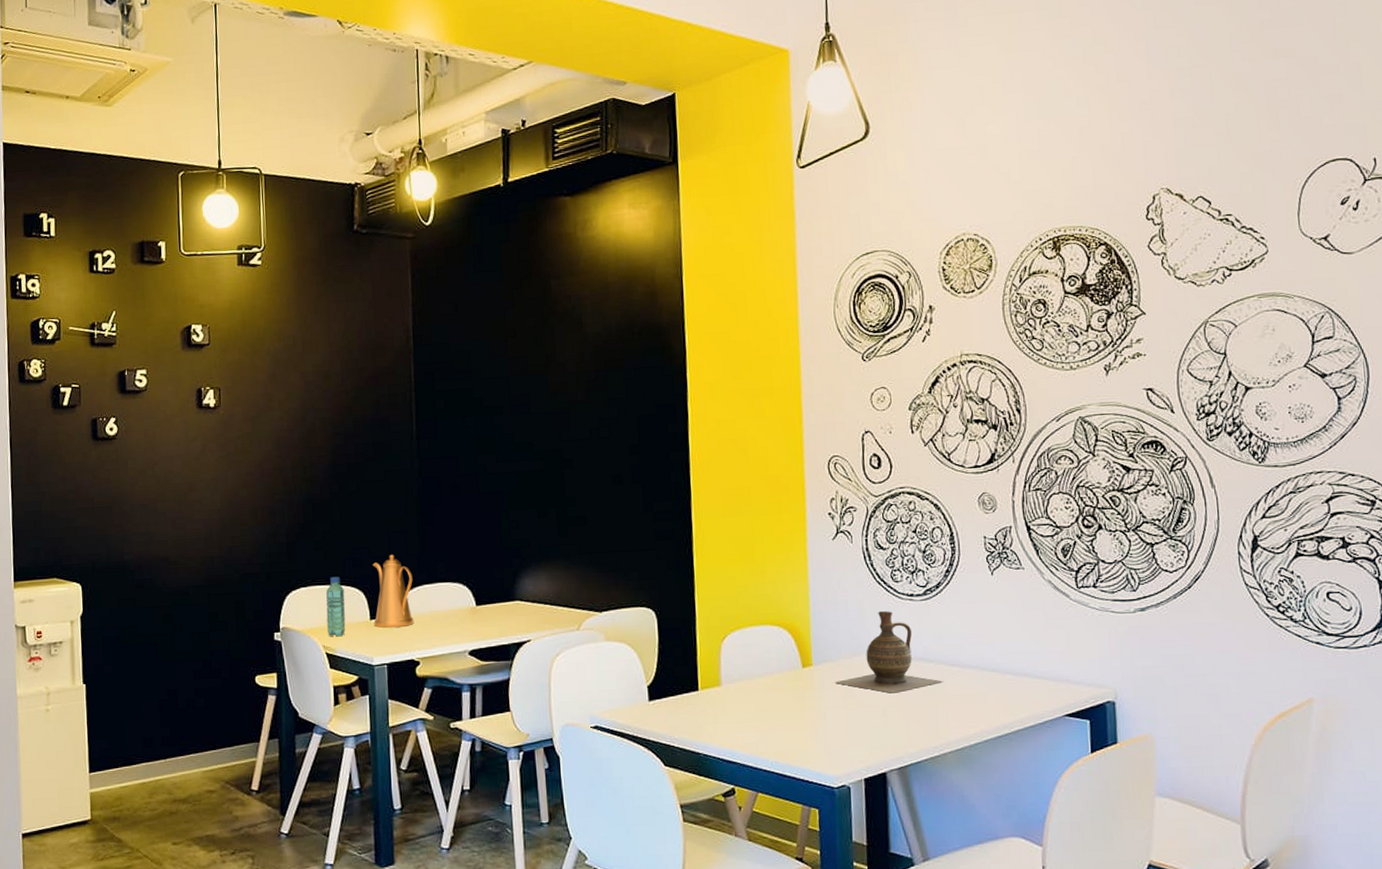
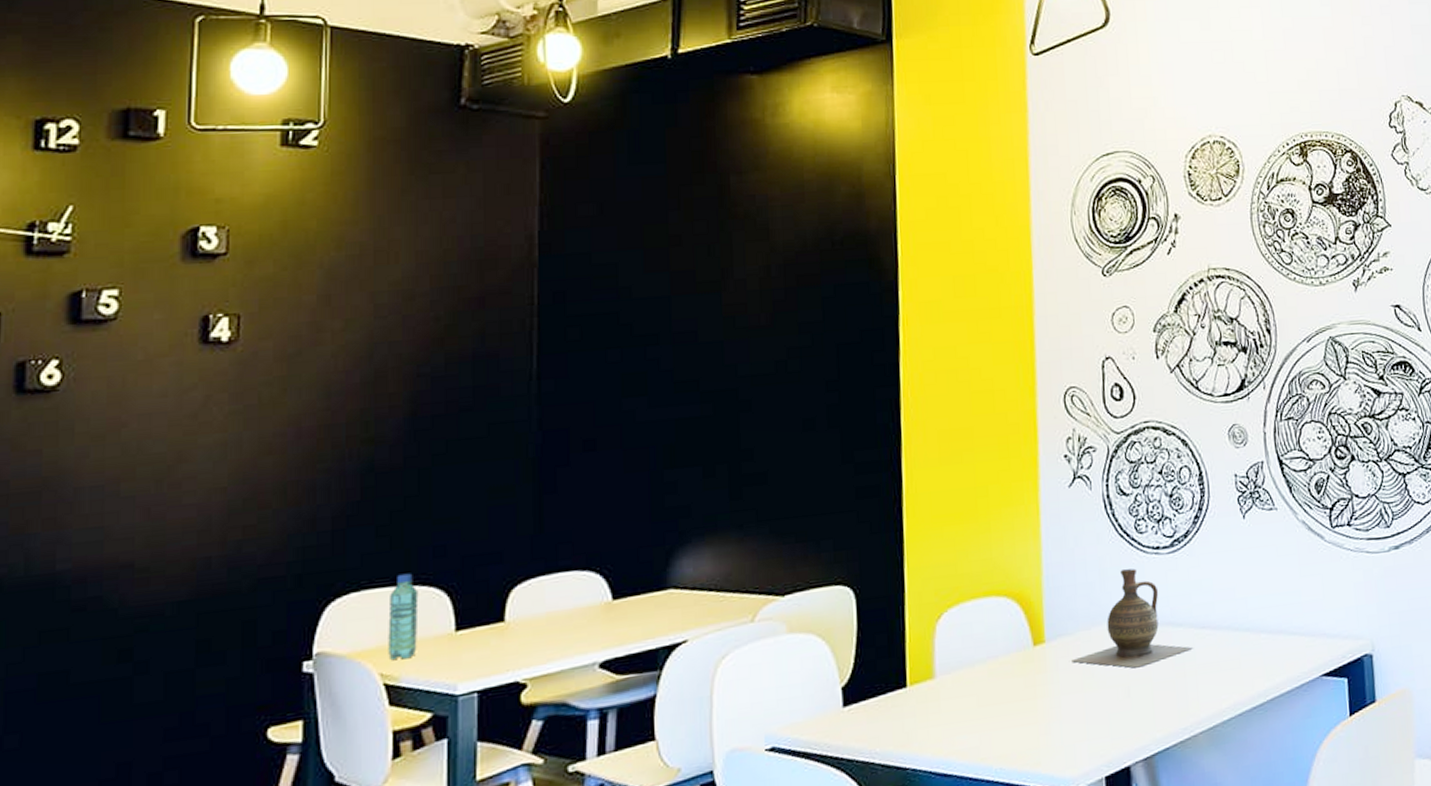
coffee pot: present [372,554,414,629] -> none [460,537,522,642]

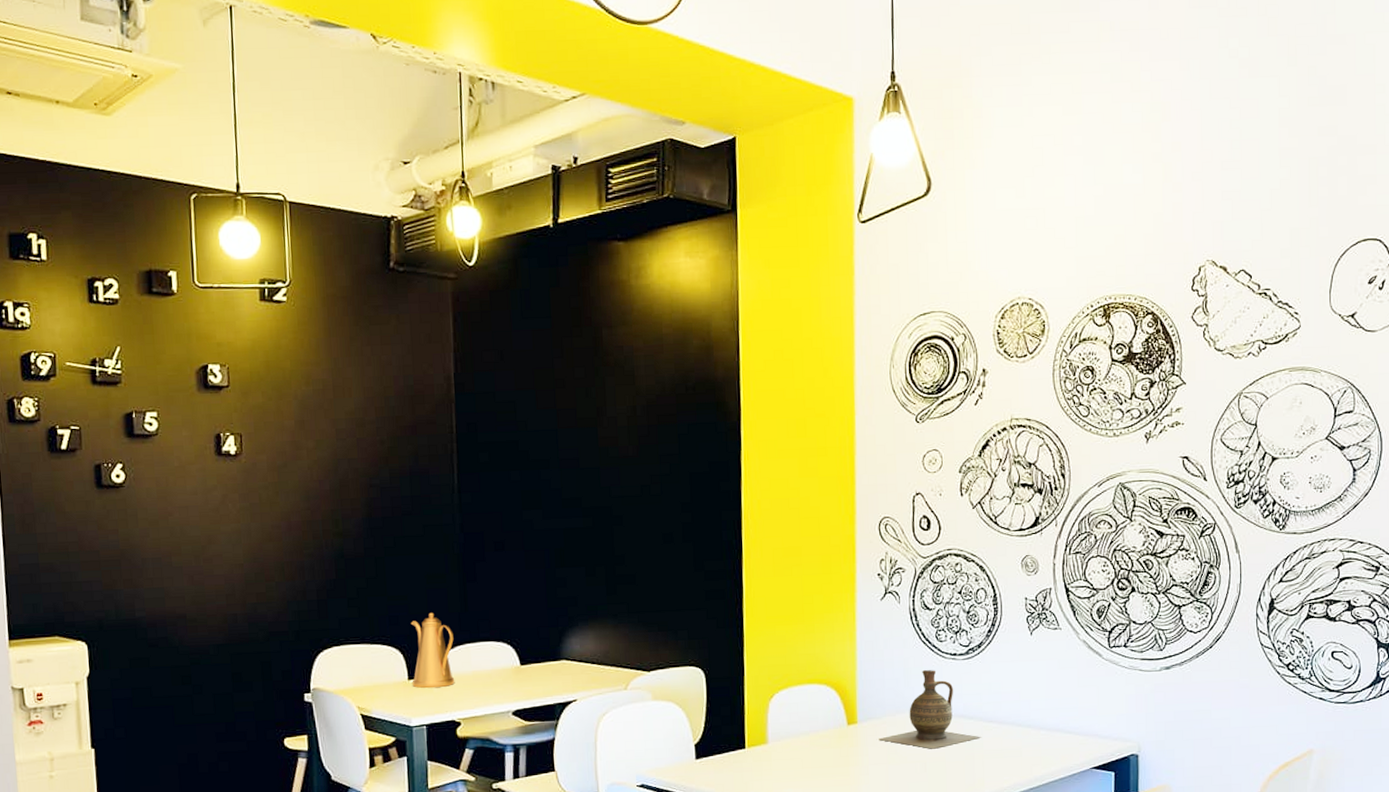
water bottle: present [388,573,419,661] -> none [360,635,382,698]
coffee pot: none [460,537,522,642] -> present [410,612,455,689]

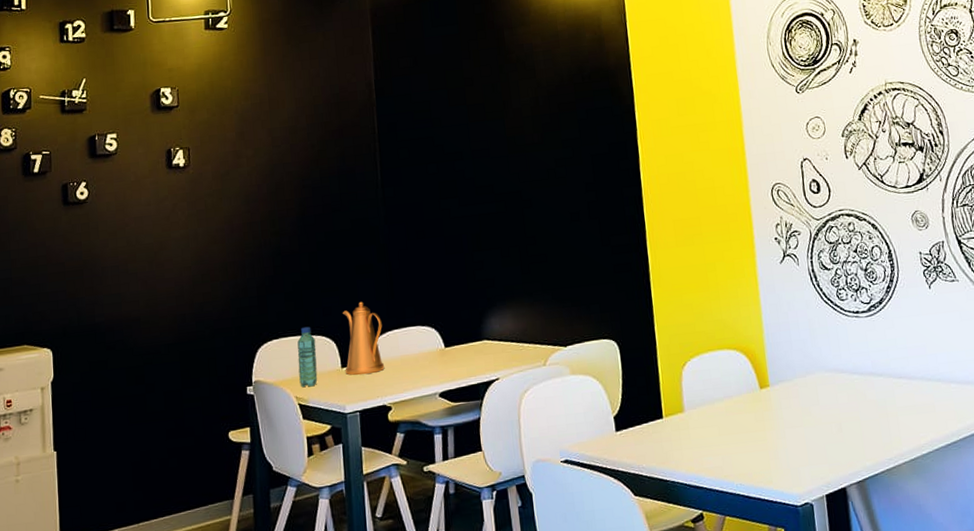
water bottle: none [360,635,382,698] -> present [297,326,318,388]
ceramic jug: present [877,669,981,749] -> none [791,328,893,409]

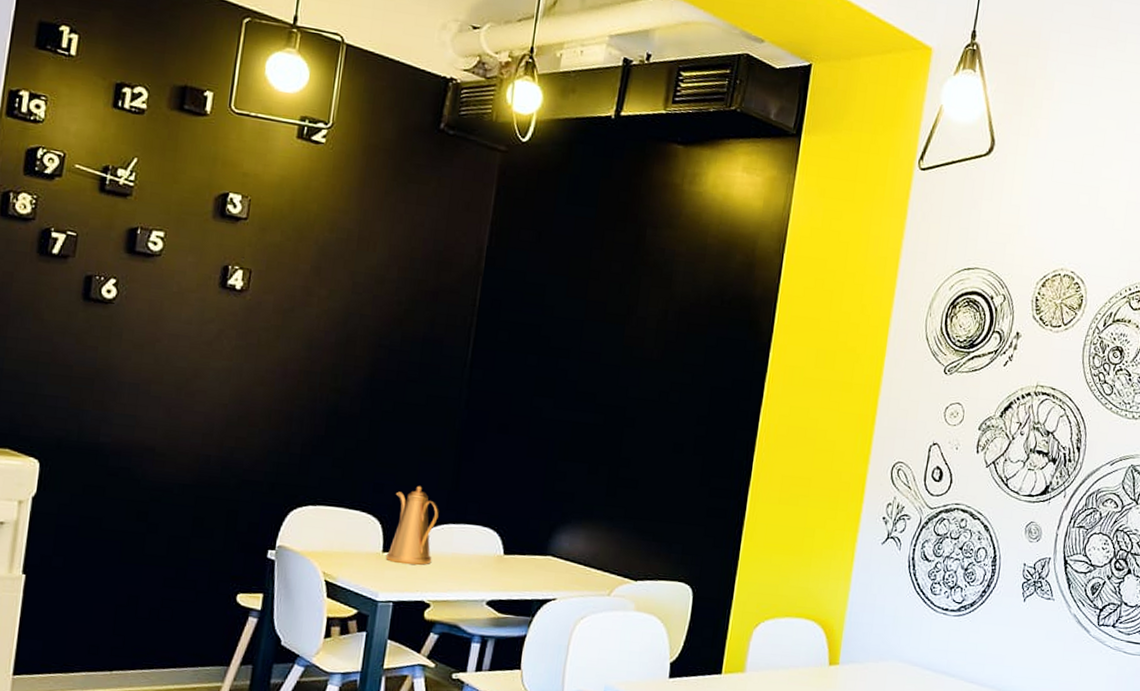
water bottle: present [297,326,318,388] -> none [331,499,359,565]

